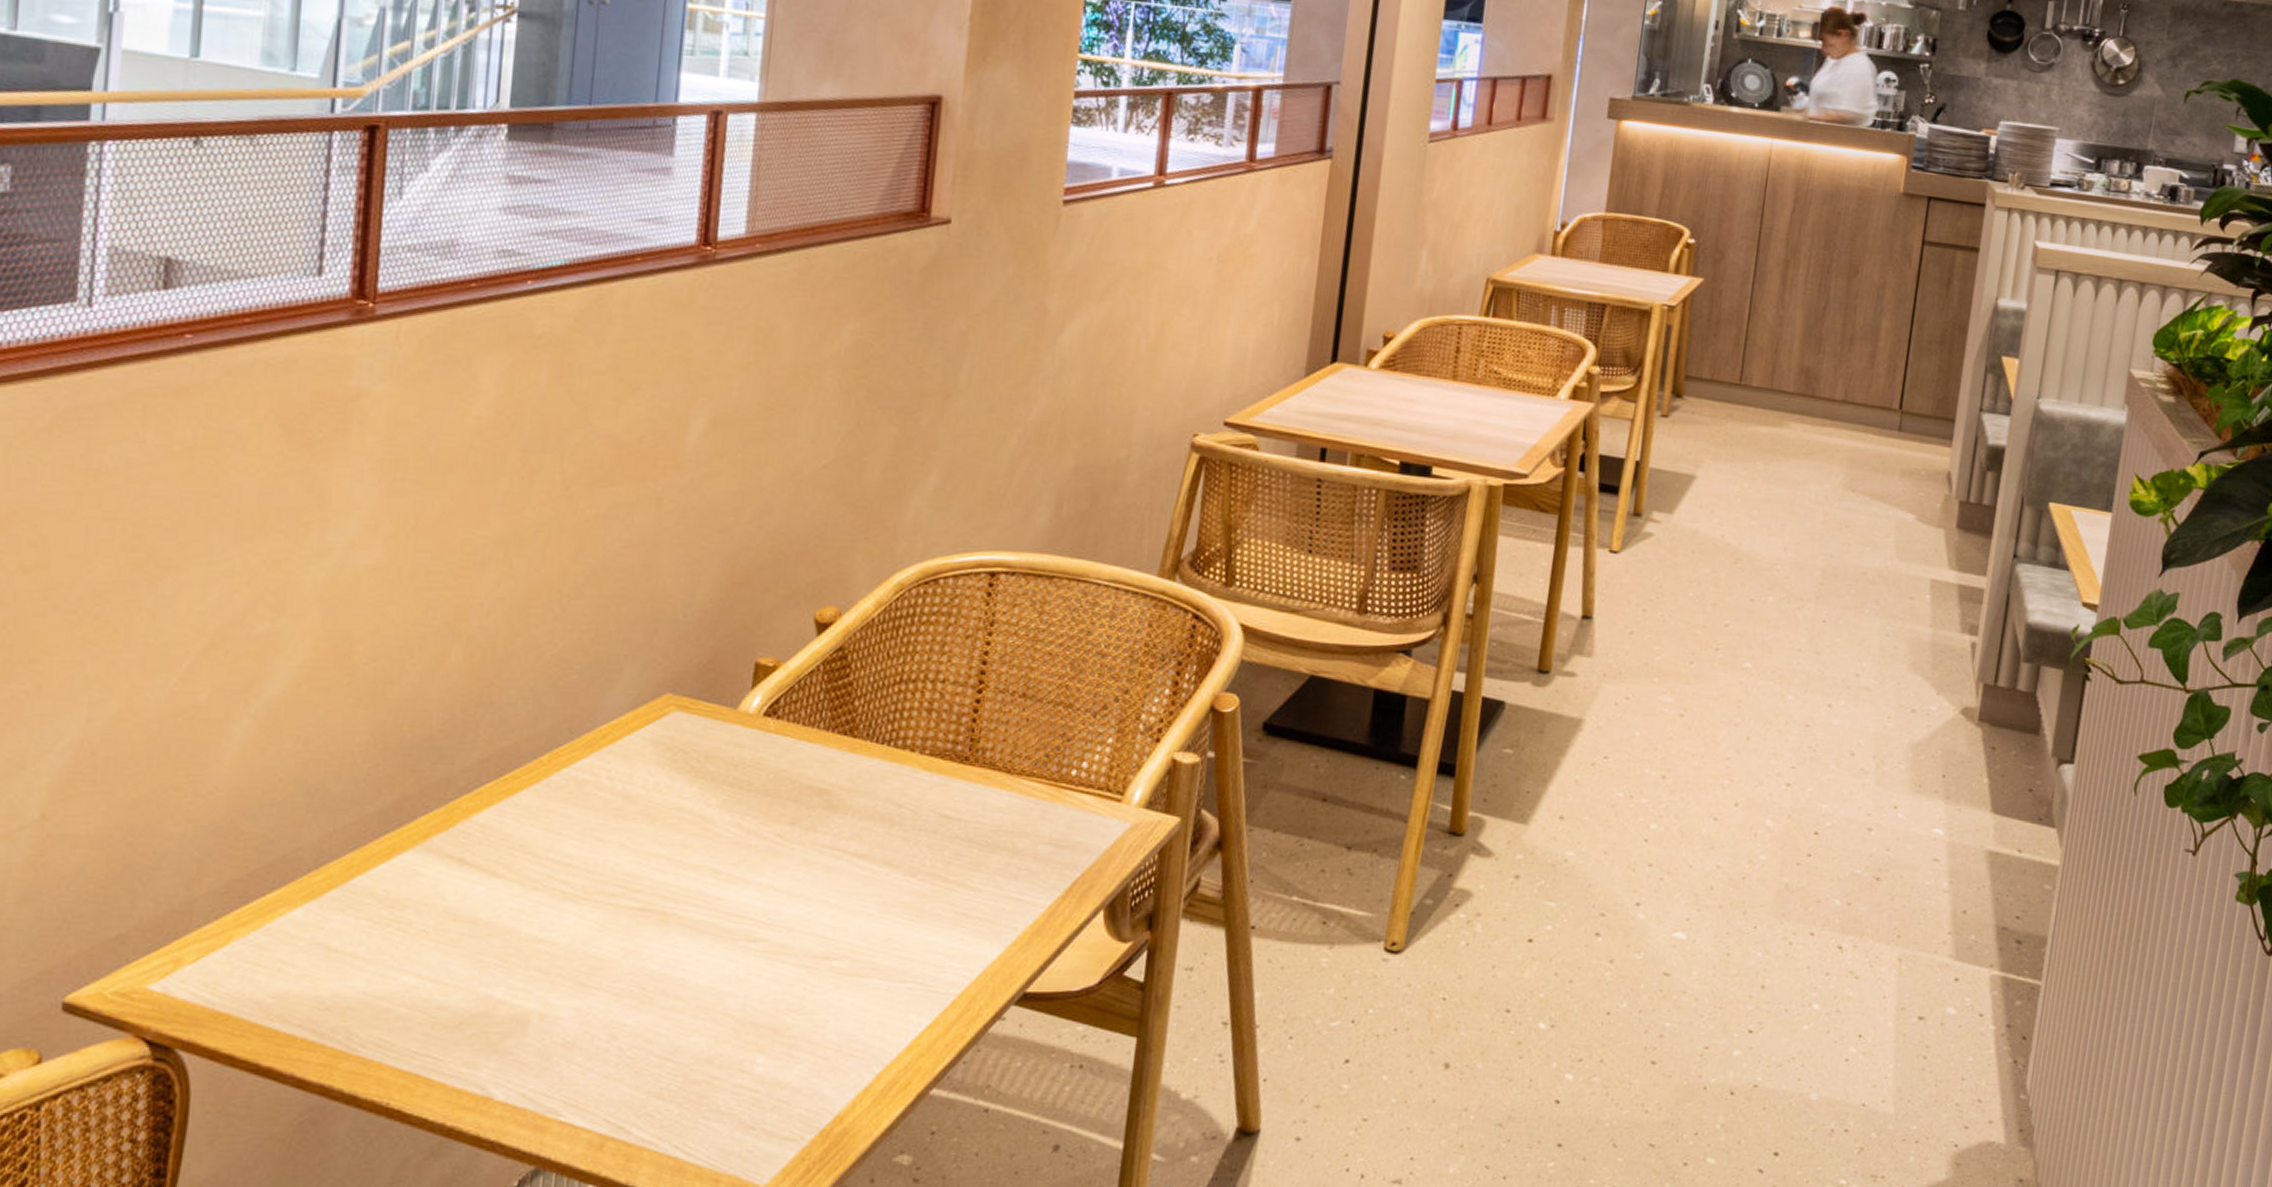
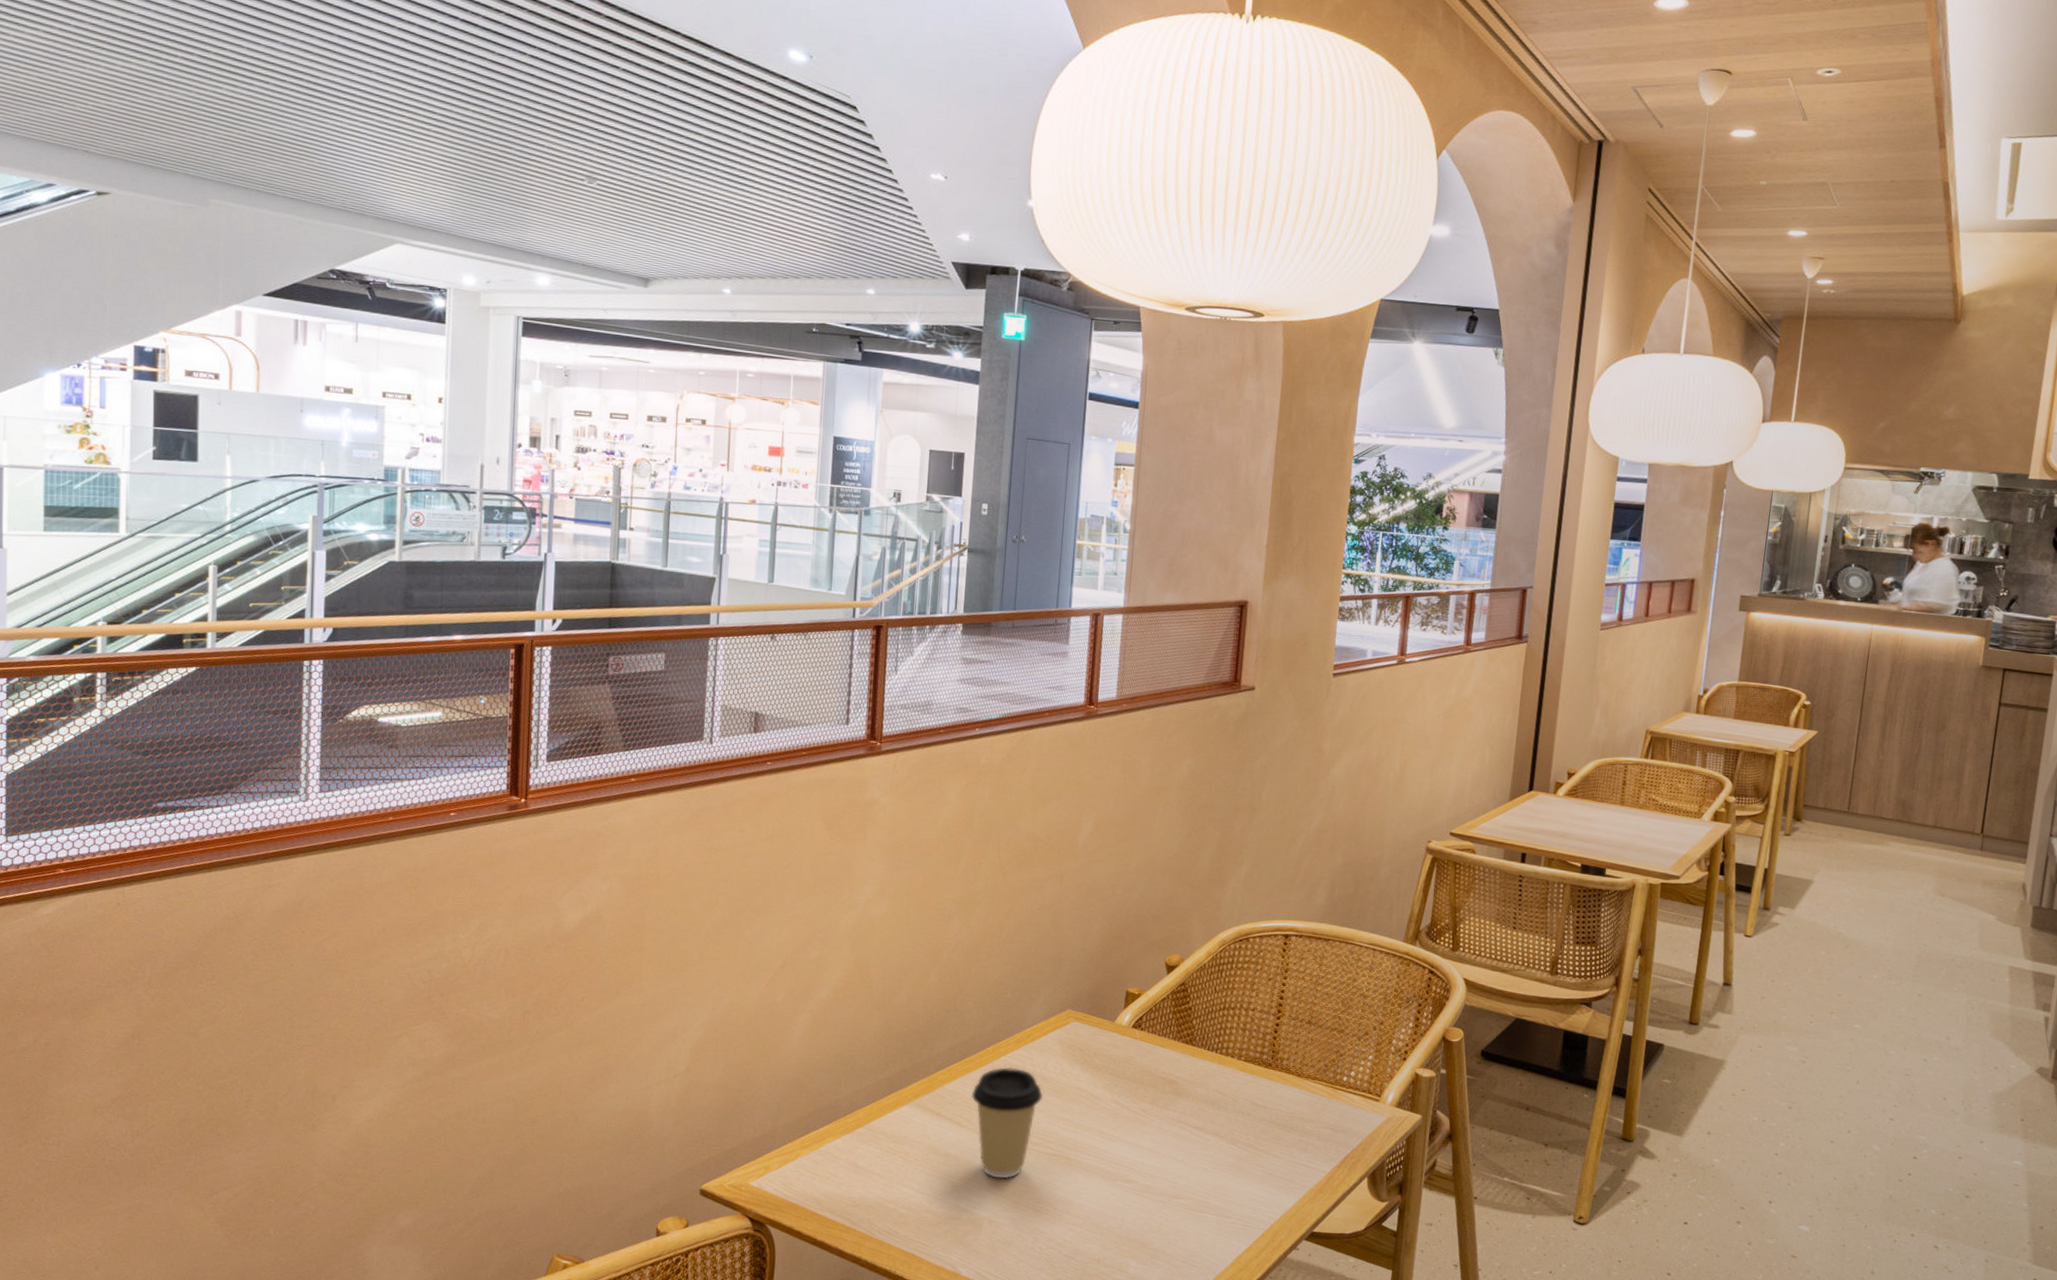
coffee cup: none [513,783,627,951] -> present [971,1067,1044,1179]

